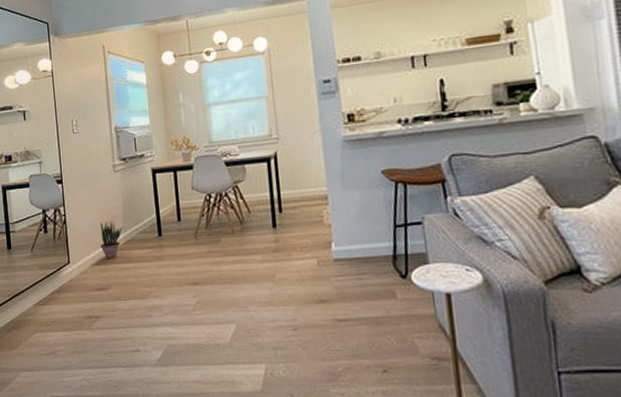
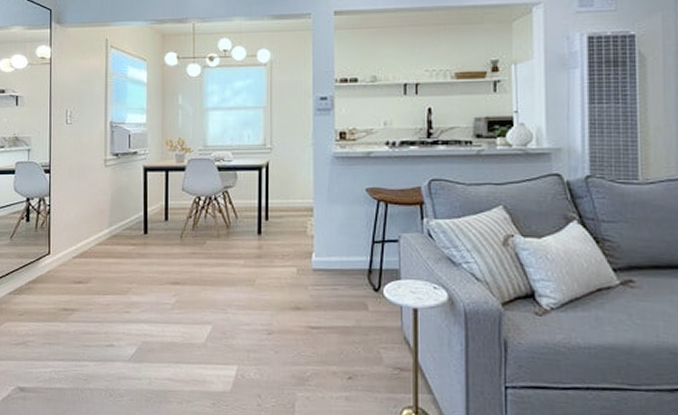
potted plant: present [100,220,123,260] -> none [83,214,109,253]

